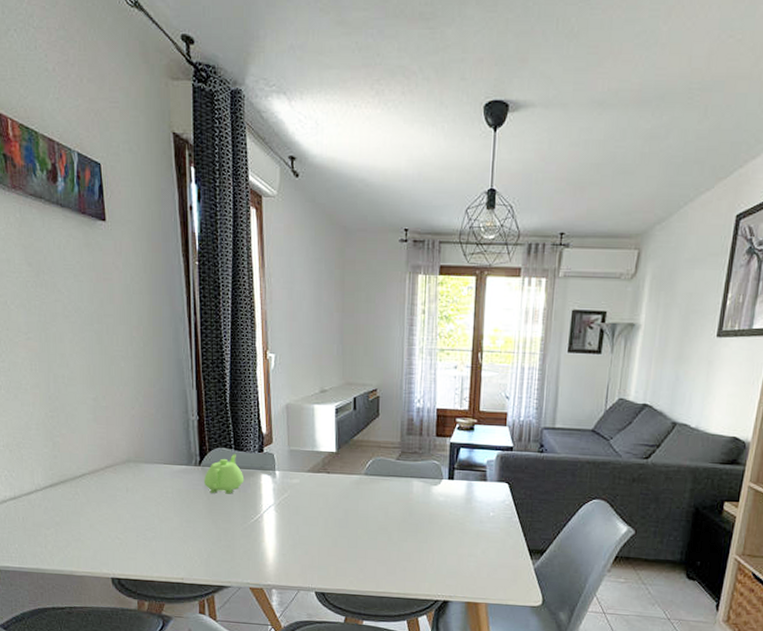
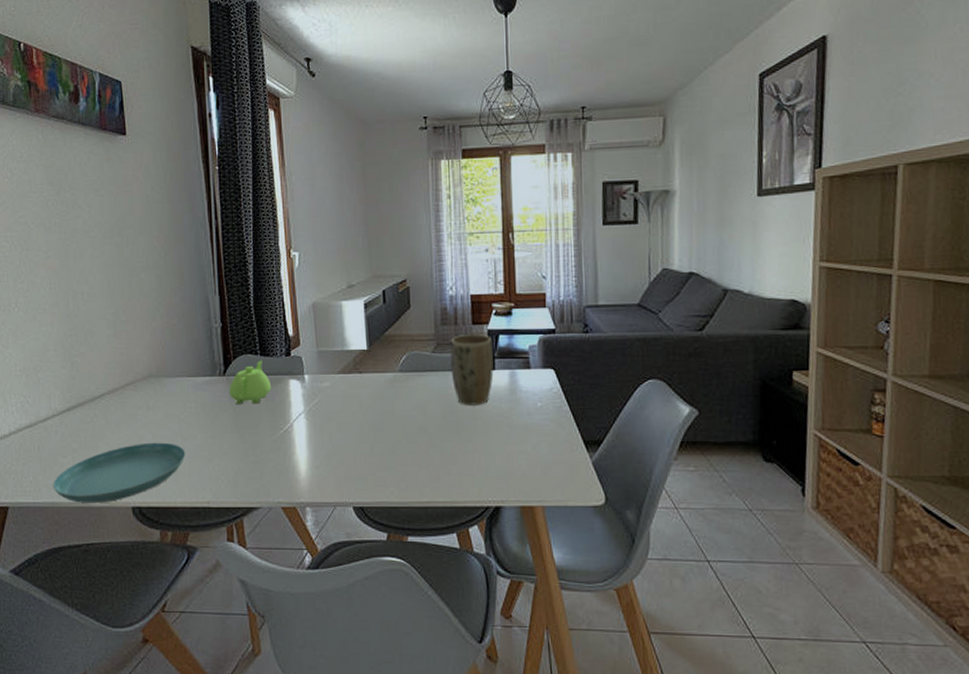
saucer: none [37,521,162,572] -> present [53,442,186,503]
plant pot: none [413,445,454,511] -> present [450,334,494,405]

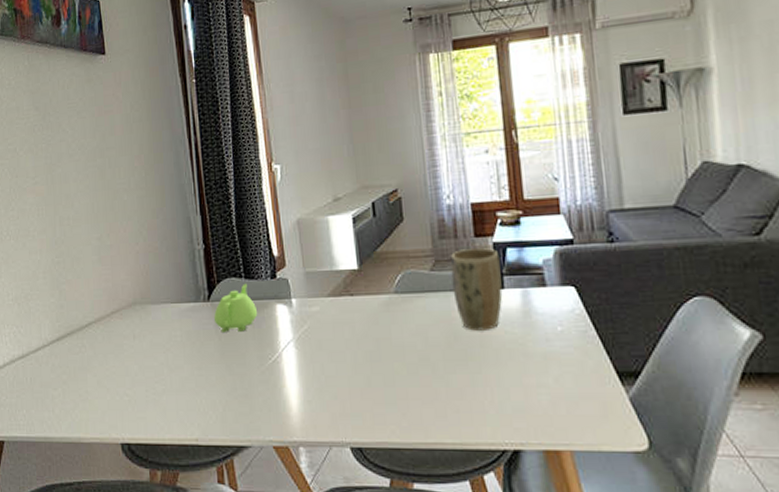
saucer: present [53,442,186,503] -> none [44,374,173,439]

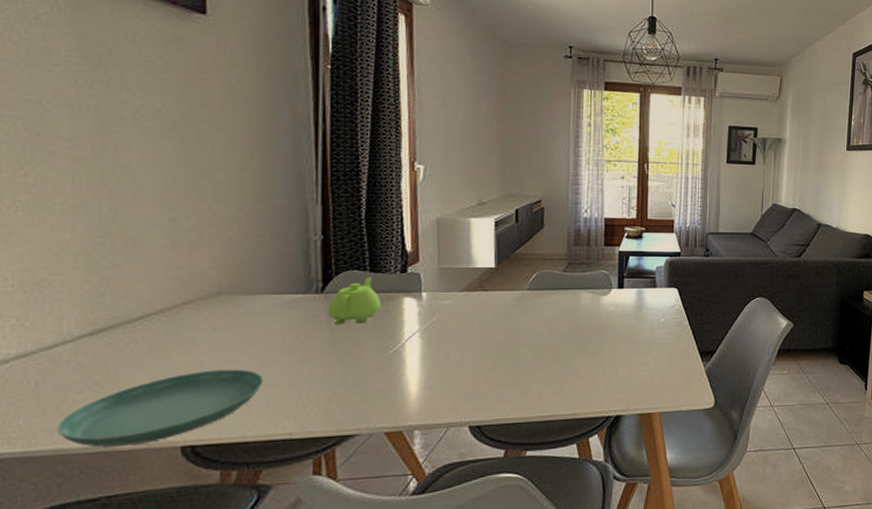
saucer: none [44,374,173,439] -> present [57,369,264,447]
plant pot: present [450,248,503,331] -> none [581,255,623,322]

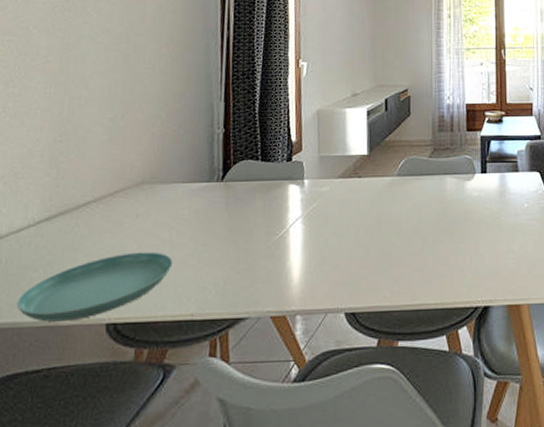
teapot: present [326,276,382,324] -> none [225,165,270,210]

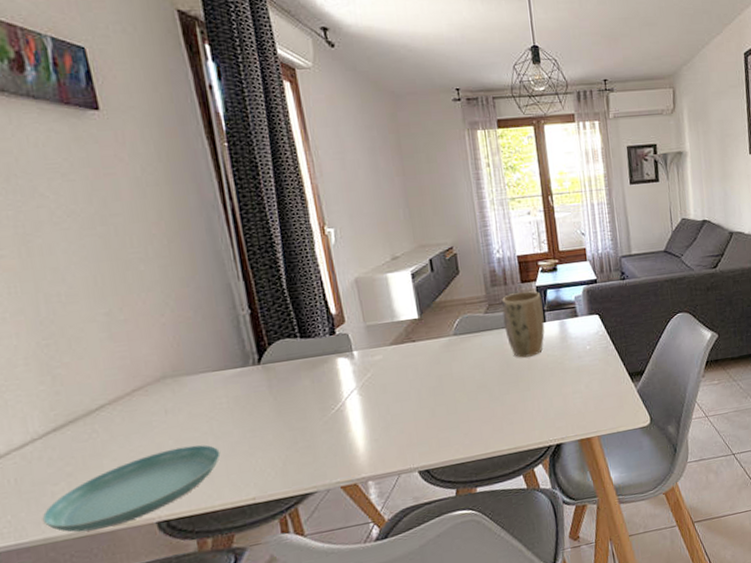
plant pot: none [446,140,485,207] -> present [501,291,545,358]

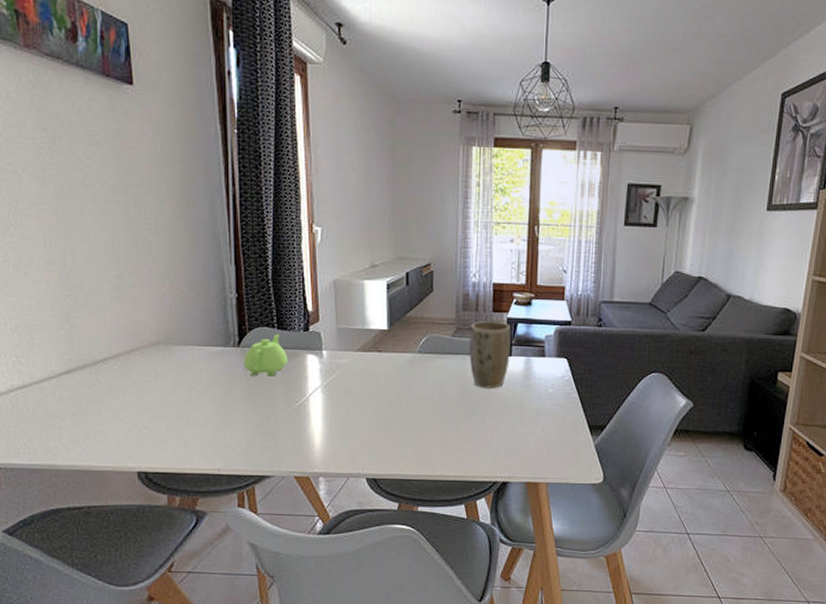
saucer: present [42,444,221,532] -> none [50,409,196,467]
teapot: none [266,342,317,392] -> present [243,333,288,377]

